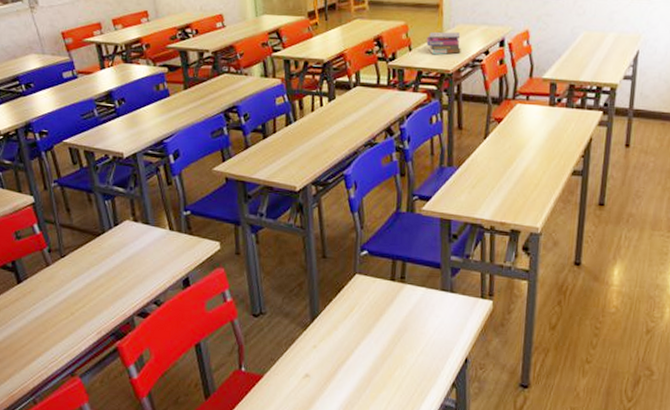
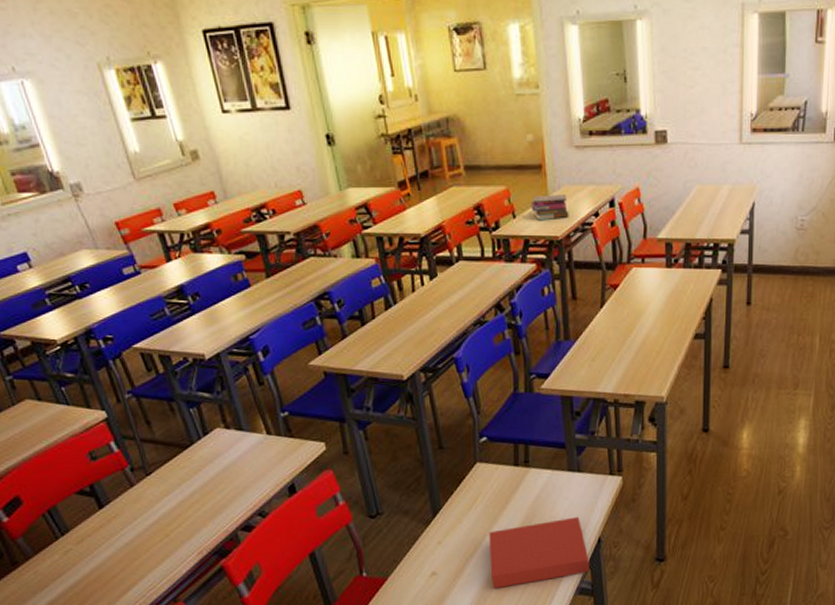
book: none [360,335,456,397] -> present [489,517,591,588]

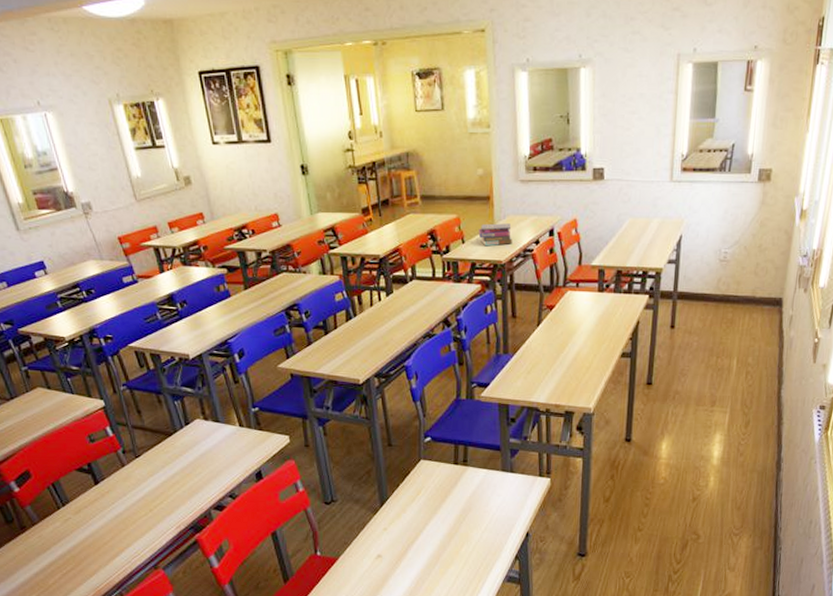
book: present [489,517,591,588] -> none [429,513,519,572]

